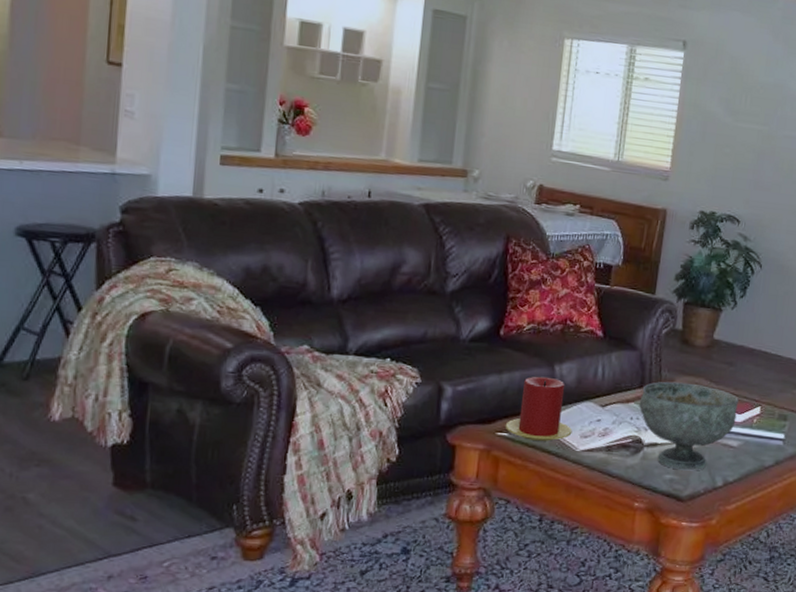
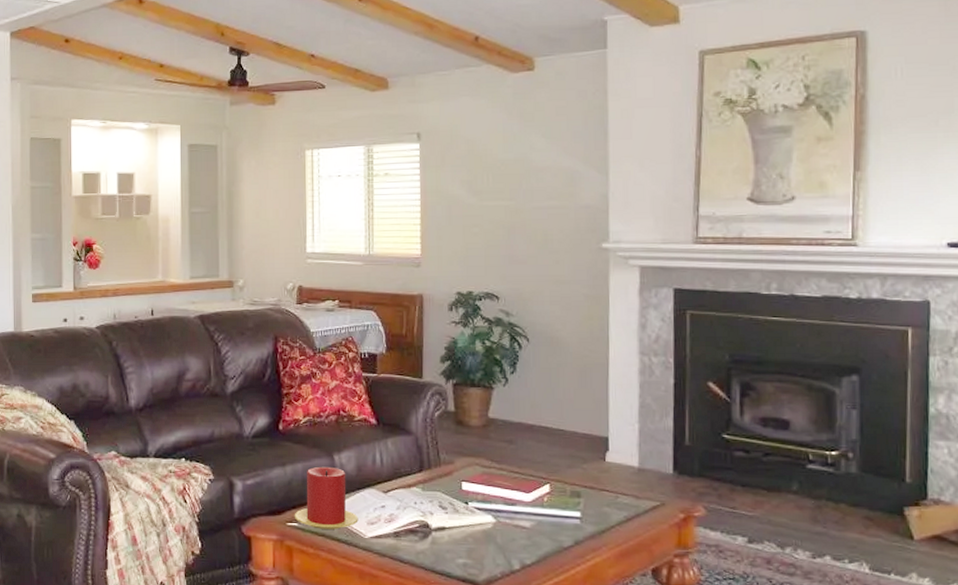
decorative bowl: present [639,381,739,471] -> none [421,464,525,555]

